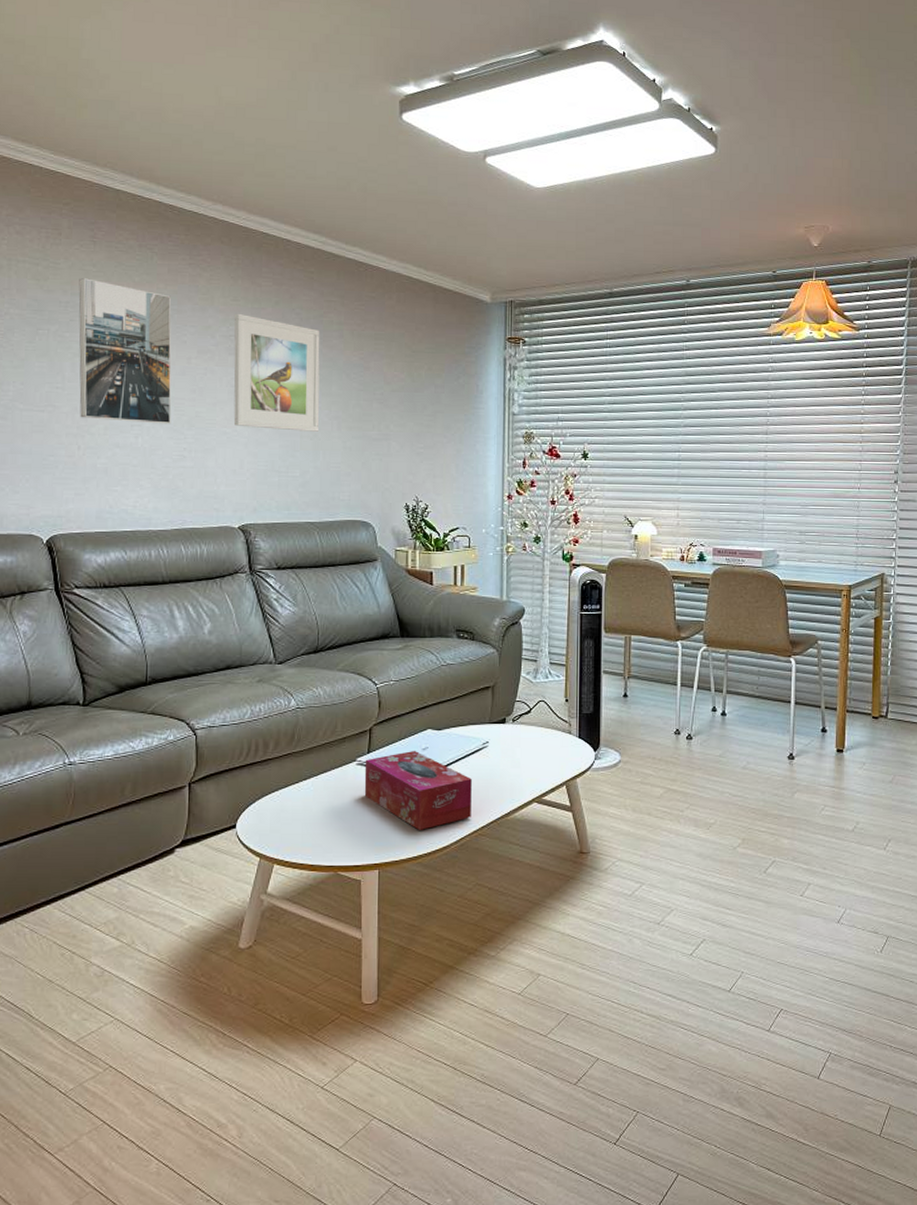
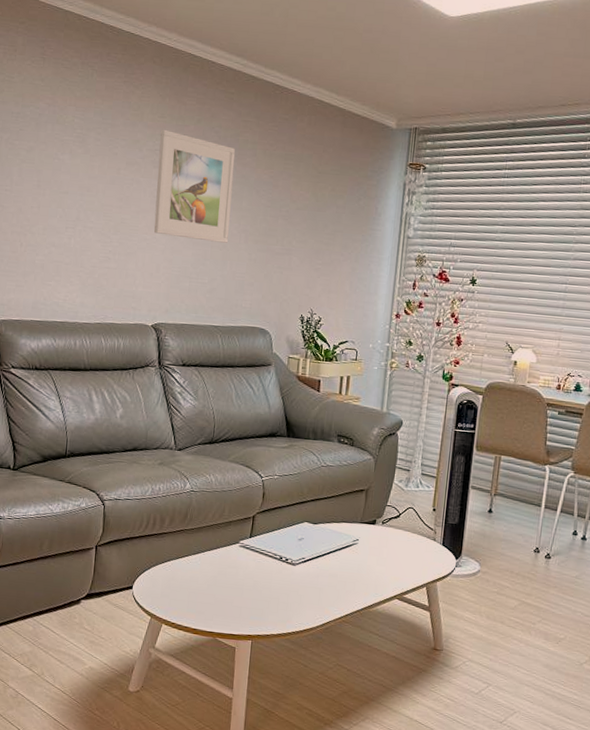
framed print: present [78,278,172,424] -> none [23,91,106,228]
tissue box: present [364,751,472,830] -> none [244,540,341,611]

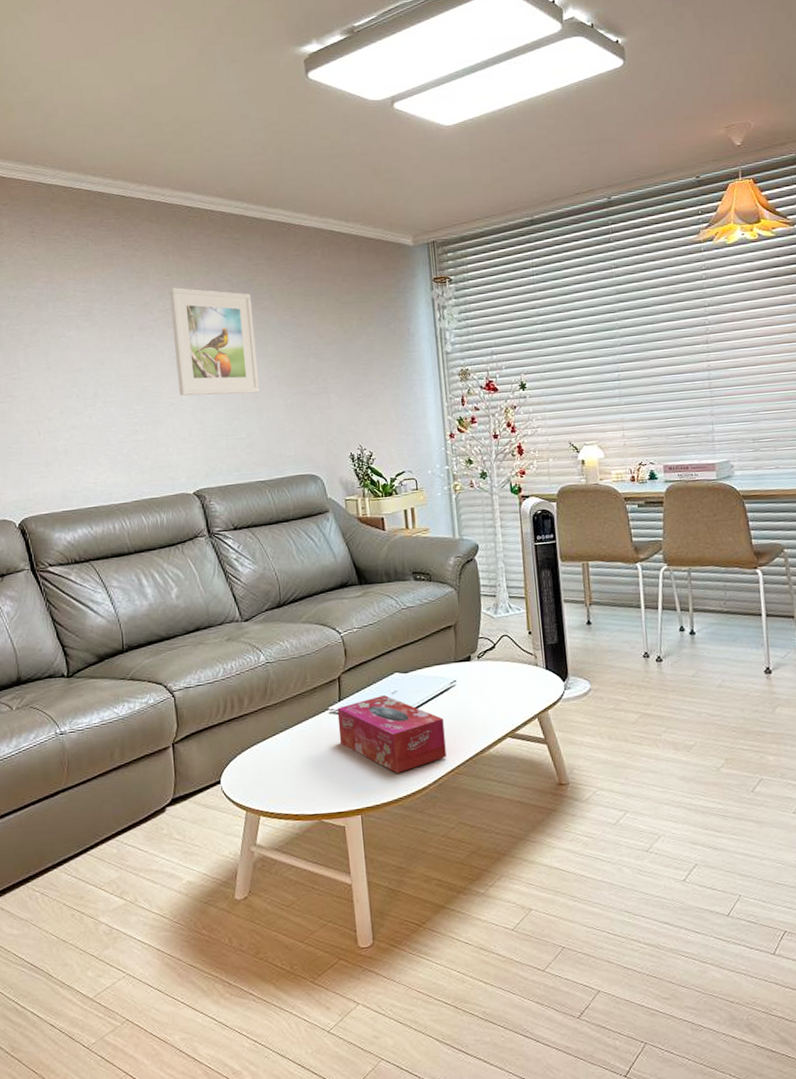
tissue box: none [244,540,341,611] -> present [337,695,447,773]

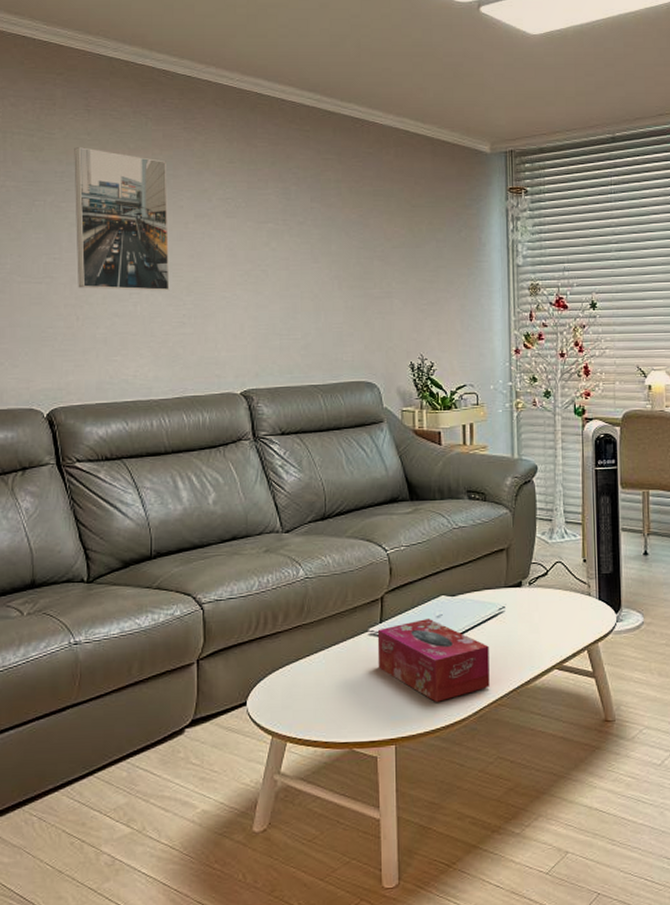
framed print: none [23,272,121,405] -> present [74,147,170,291]
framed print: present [169,287,260,396] -> none [231,175,320,293]

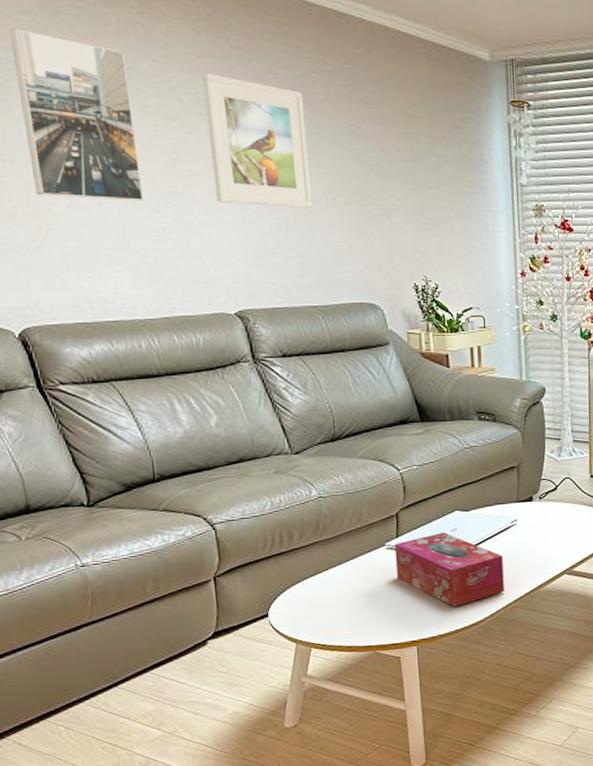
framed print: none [231,175,320,293] -> present [202,72,313,207]

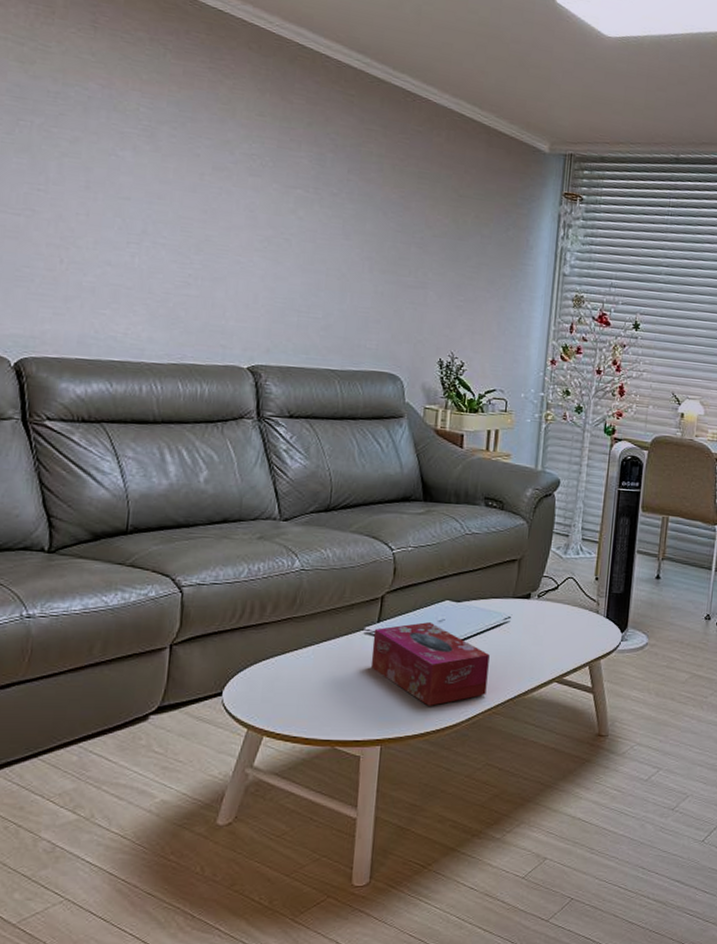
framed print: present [9,29,144,201] -> none [65,67,185,246]
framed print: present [202,72,313,207] -> none [250,130,357,272]

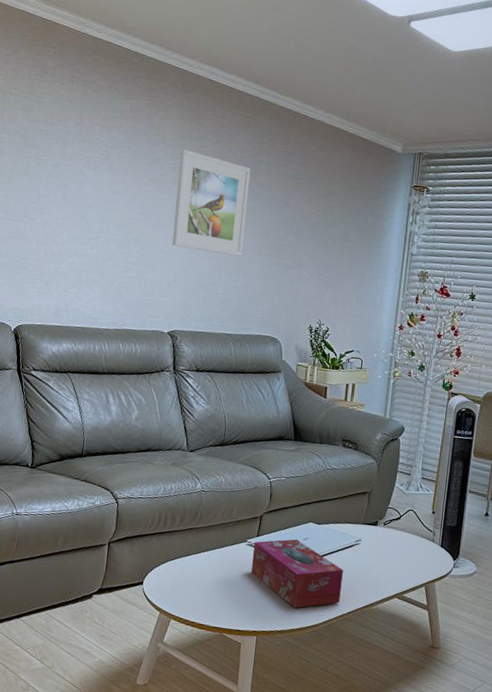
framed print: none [250,130,357,272] -> present [172,148,251,256]

